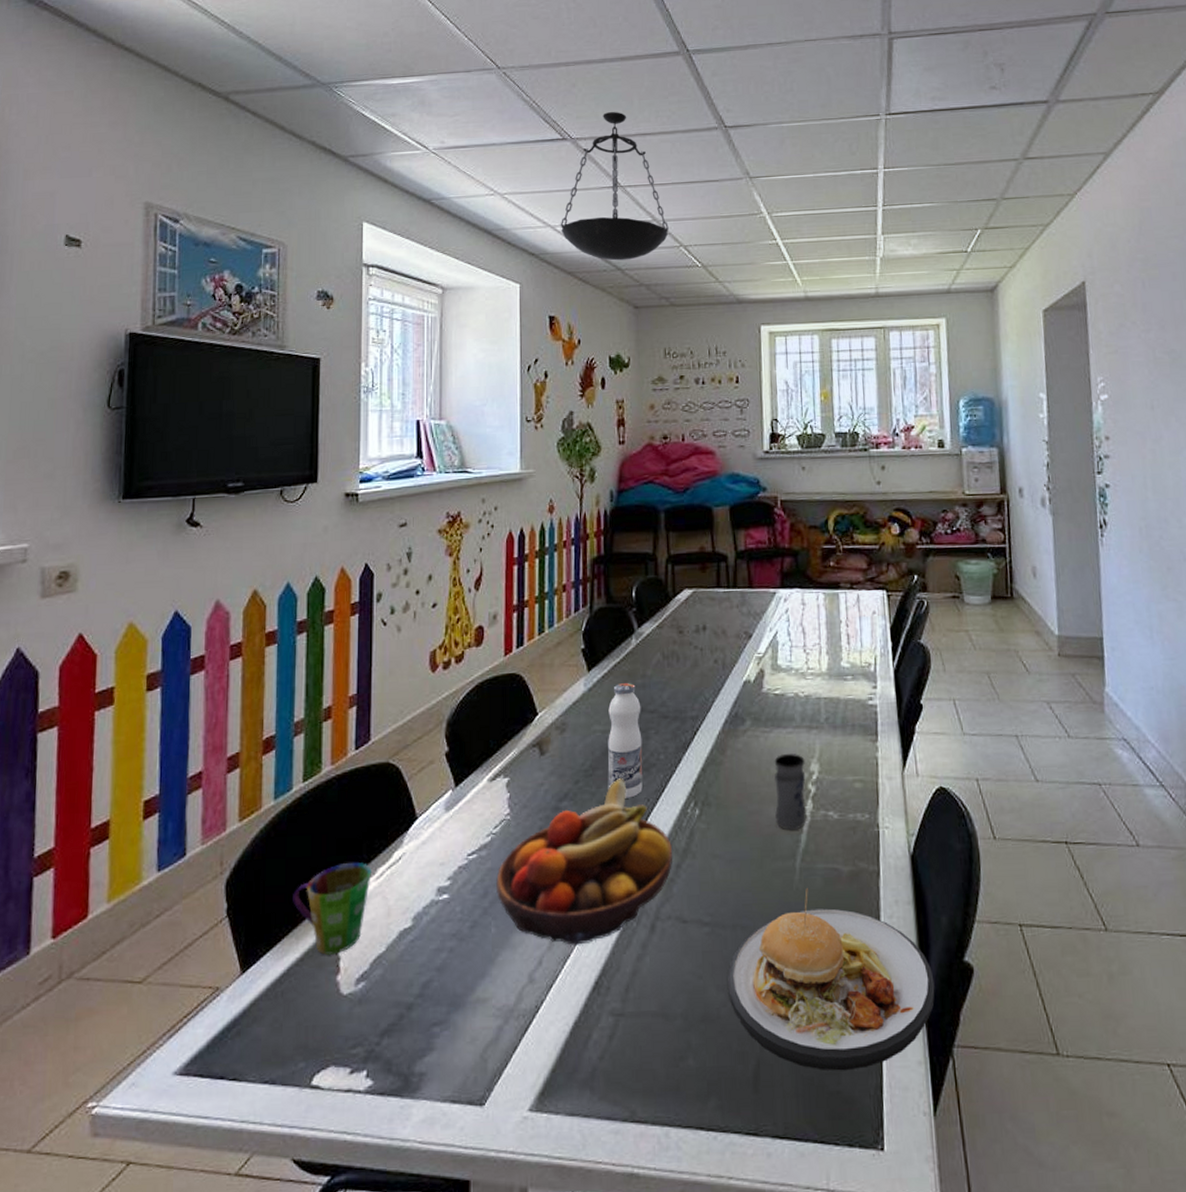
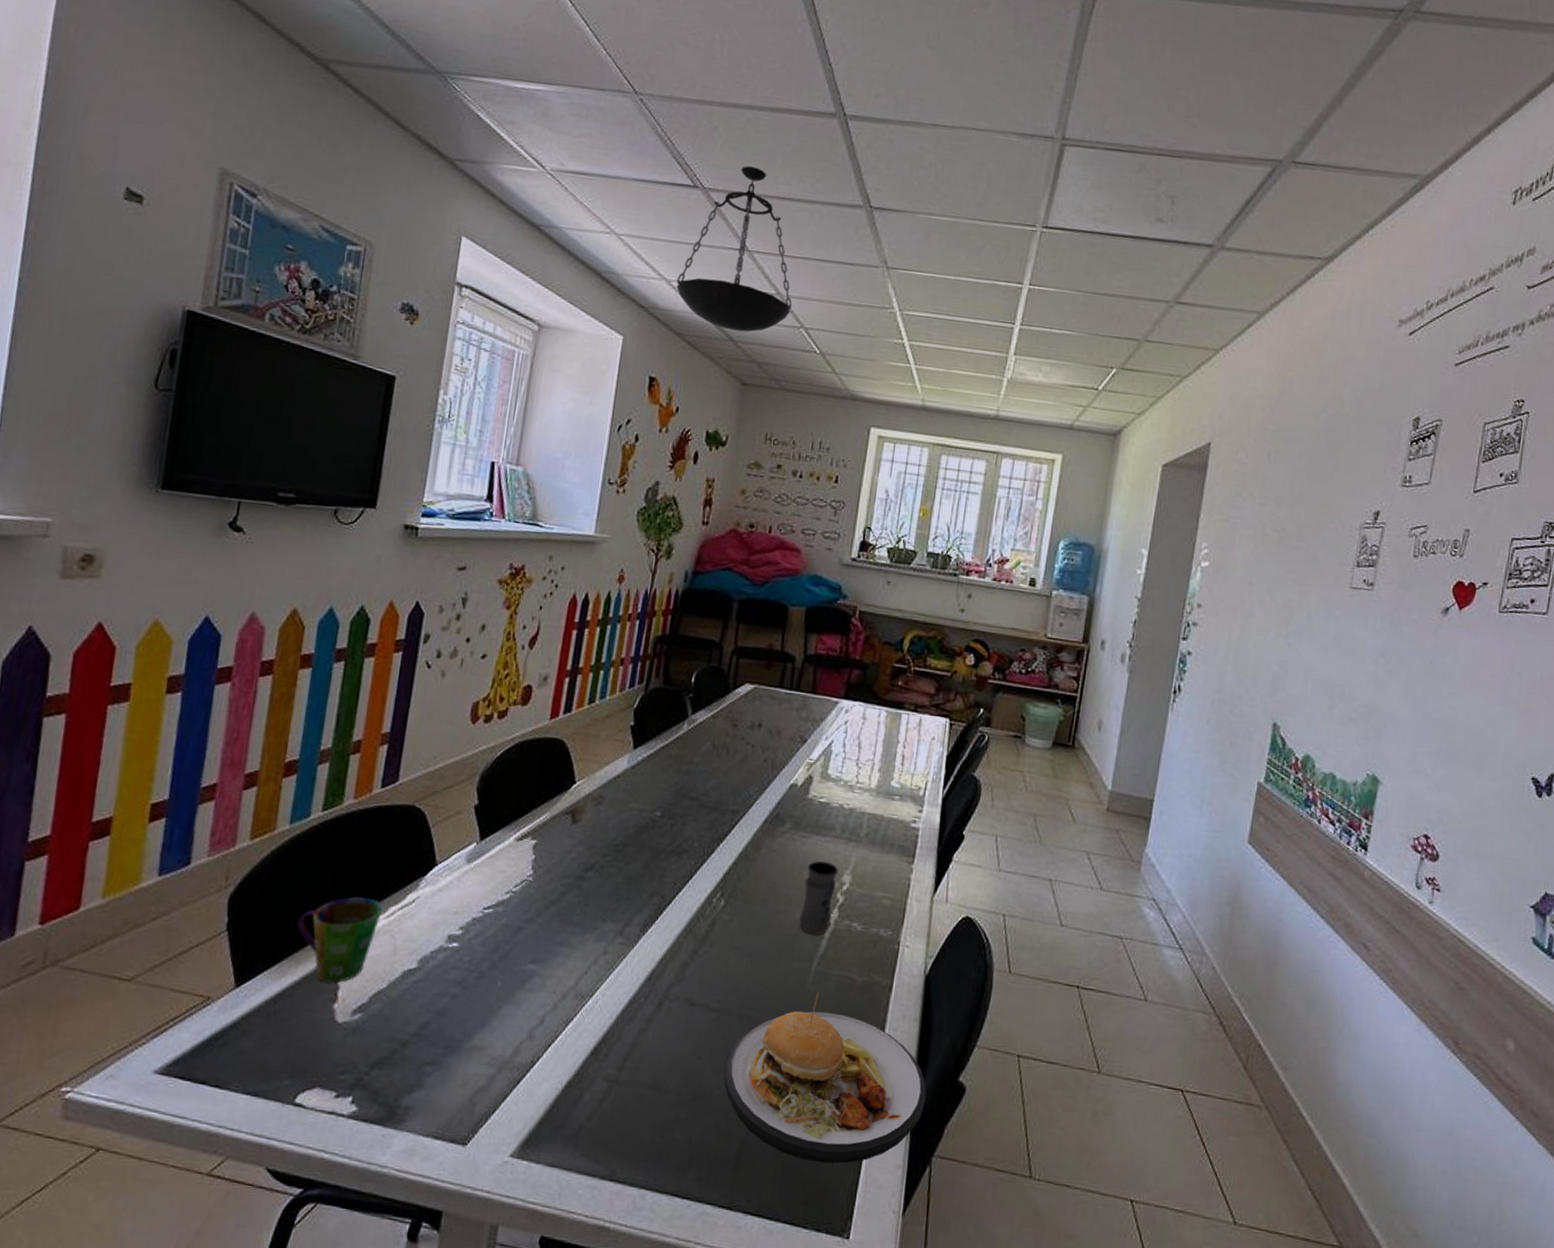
fruit bowl: present [495,778,673,945] -> none [507,858,692,1011]
fruit juice: present [607,683,643,798] -> none [636,766,683,879]

